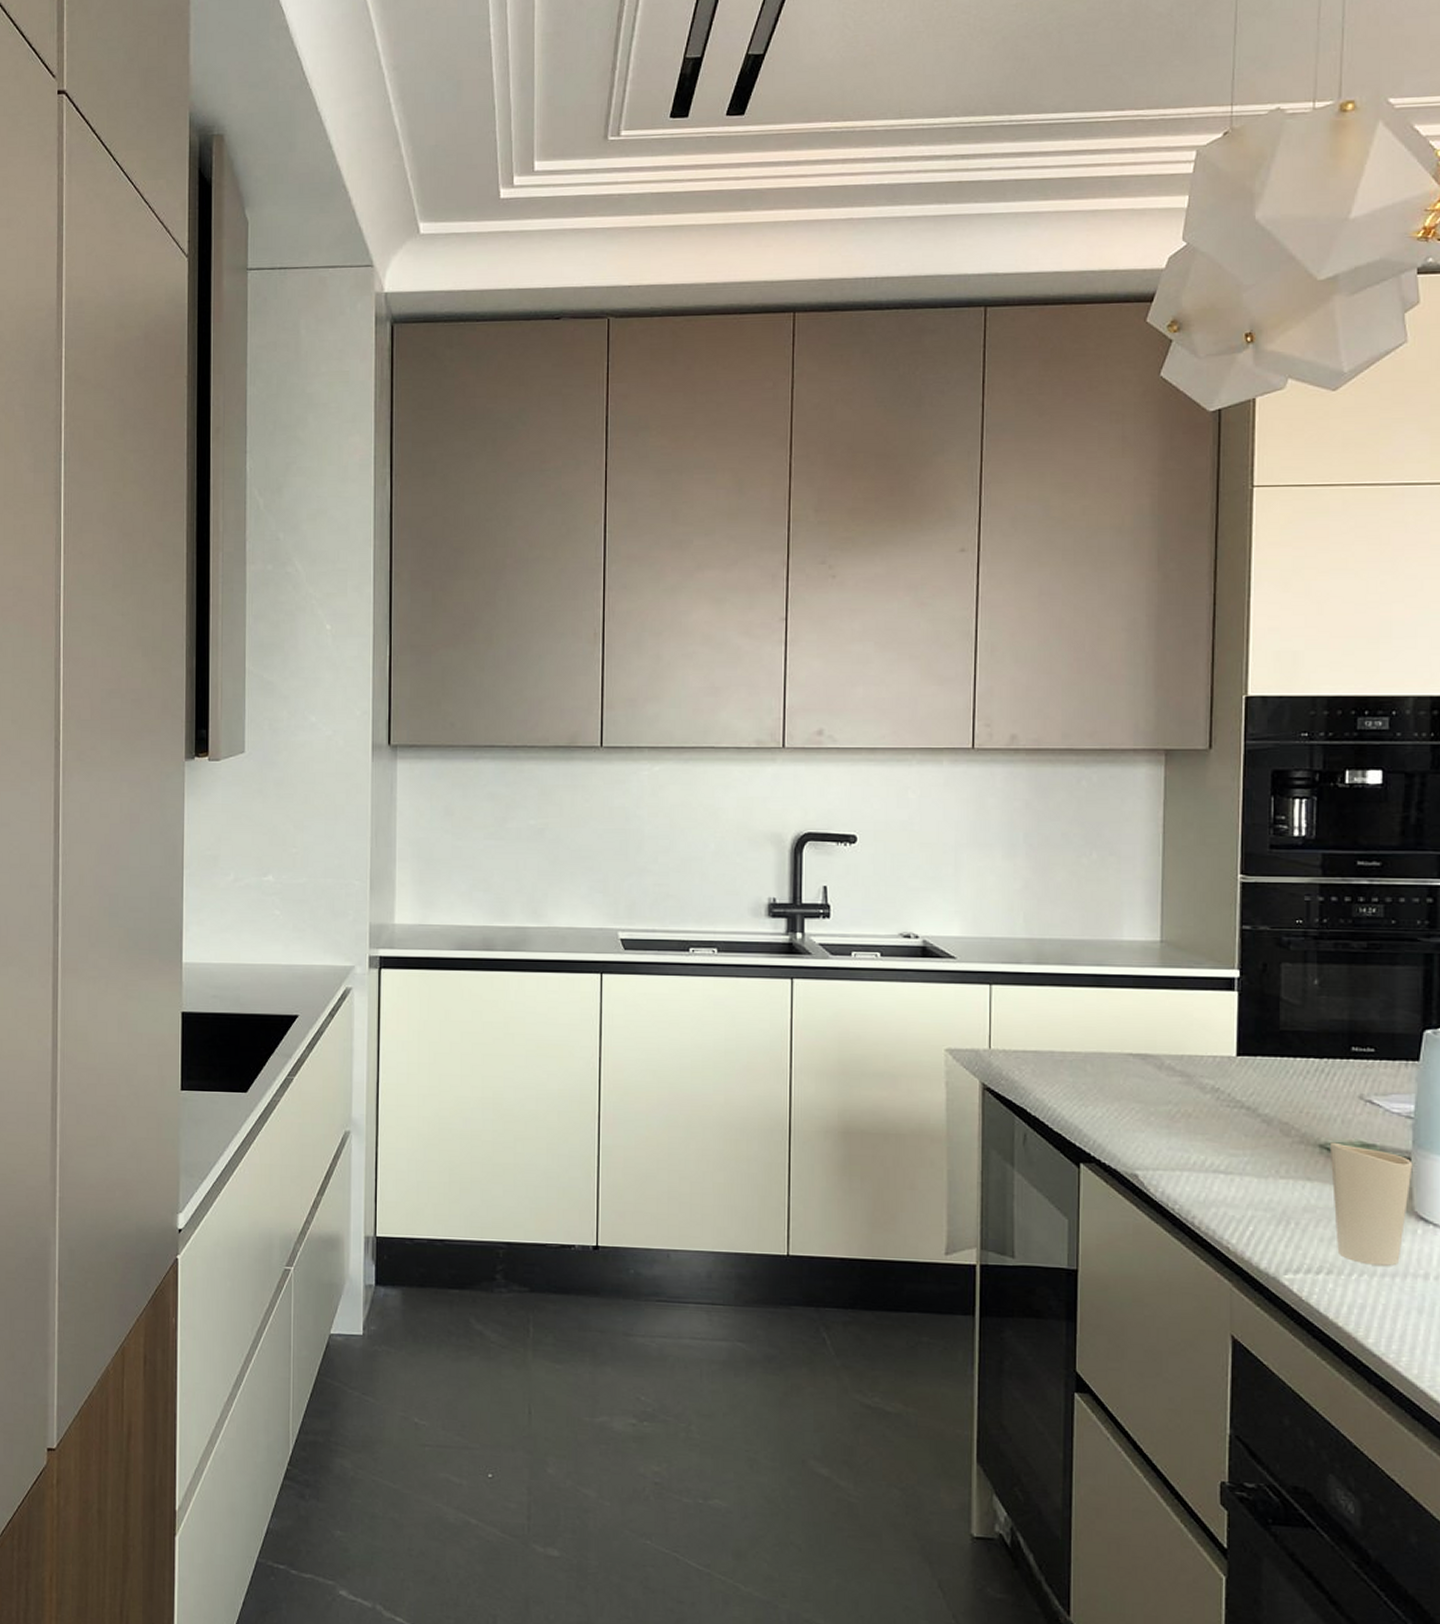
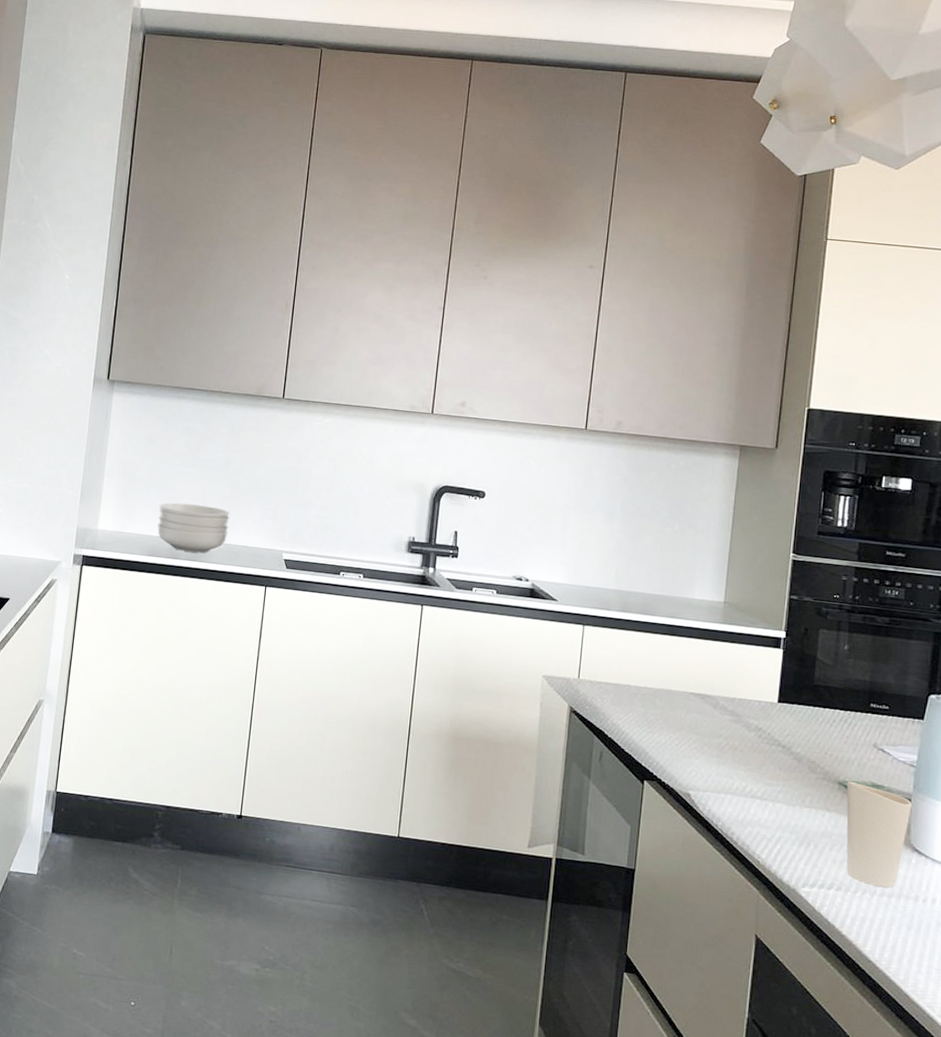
bowl: none [464,884,551,941] -> present [157,503,230,553]

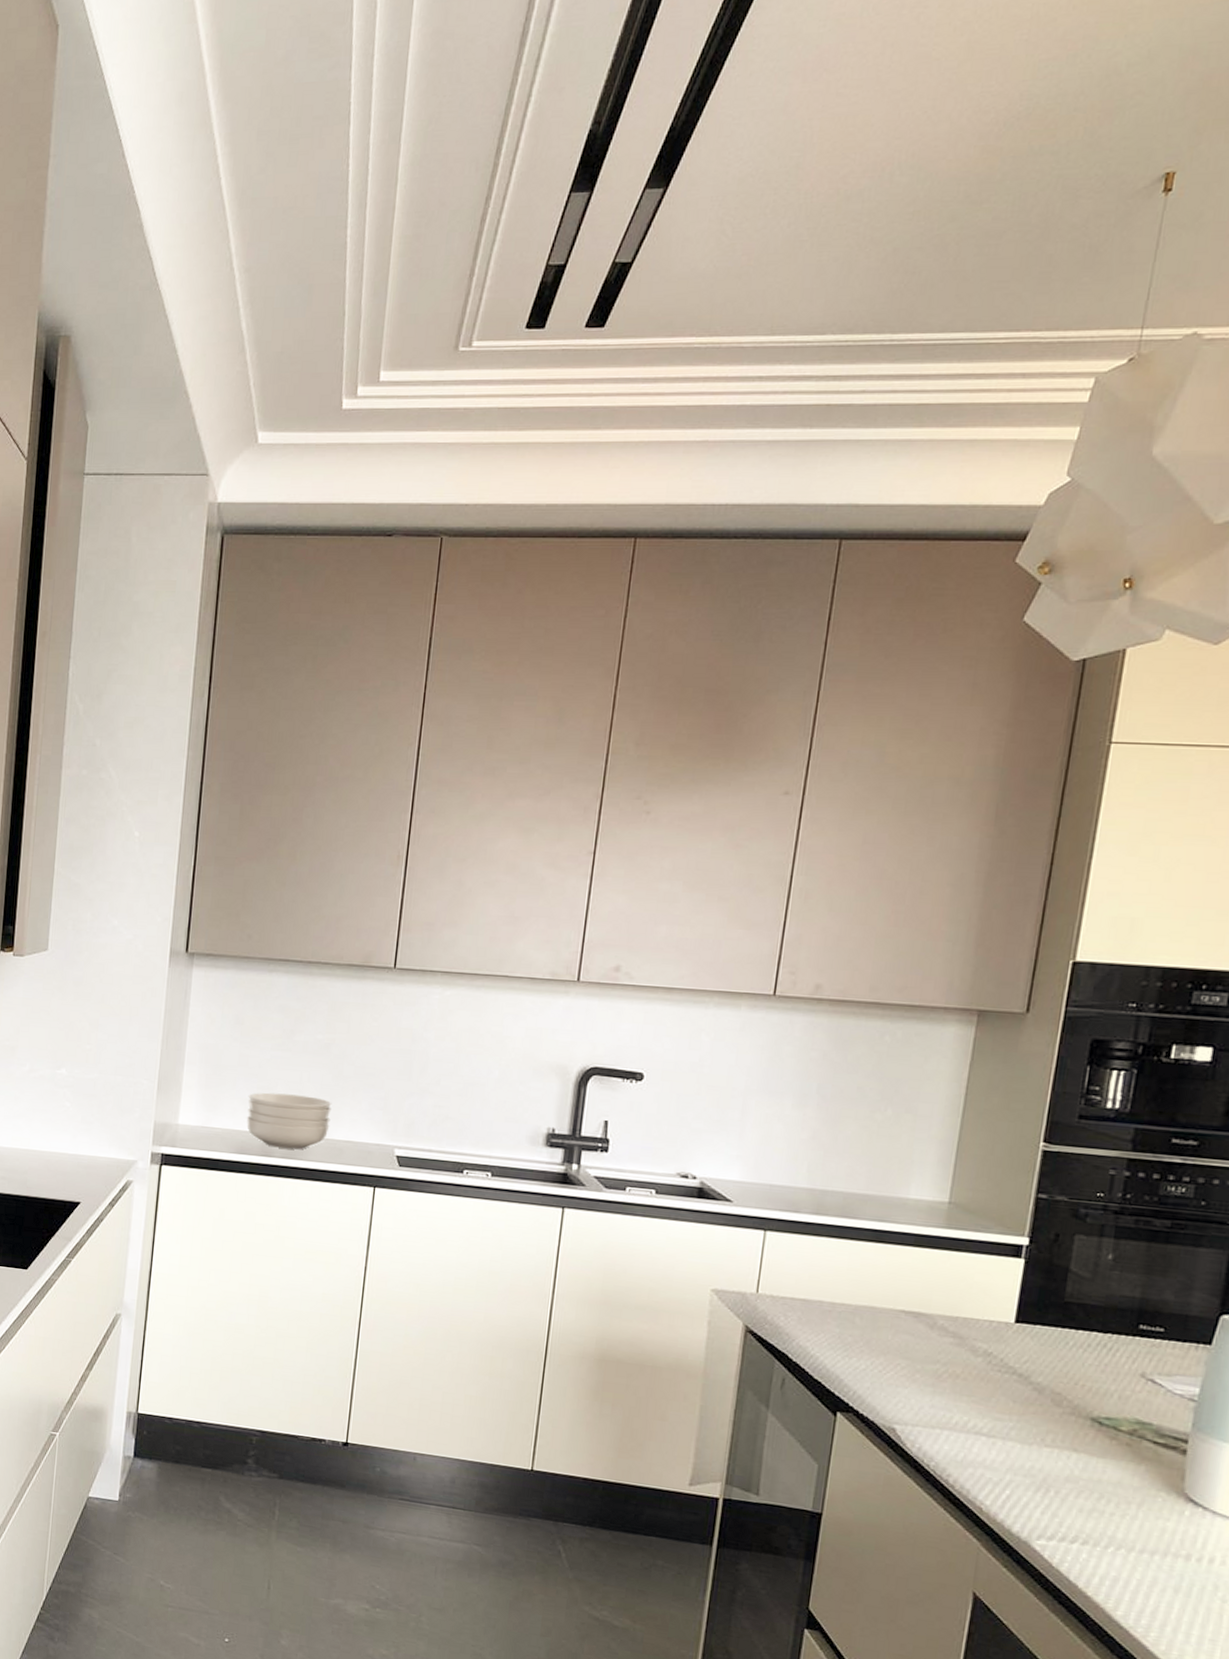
cup: present [846,781,912,888] -> none [1096,1416,1190,1544]

